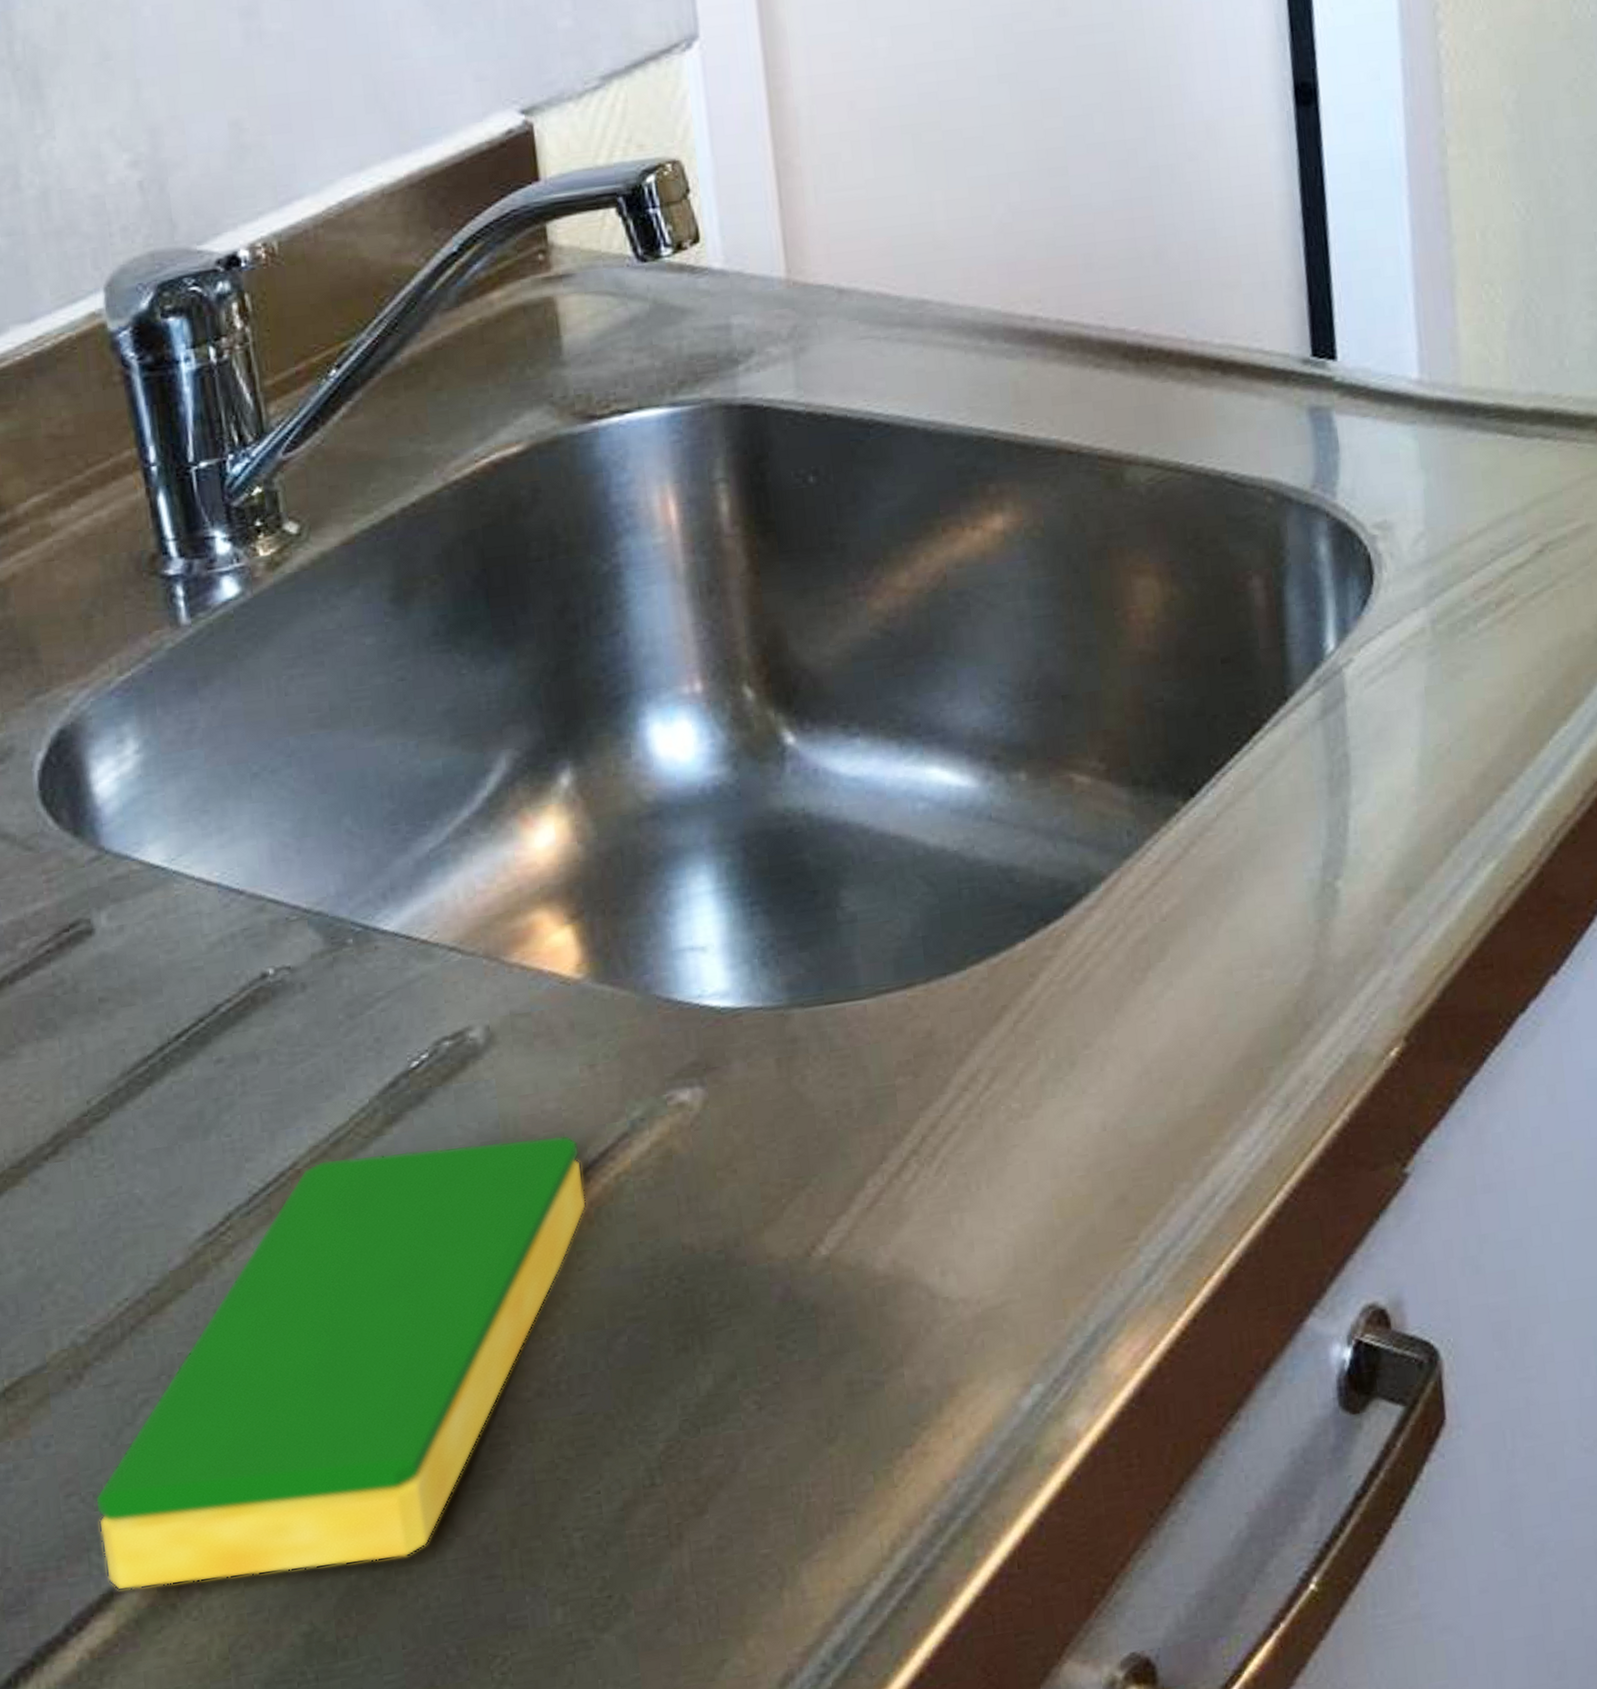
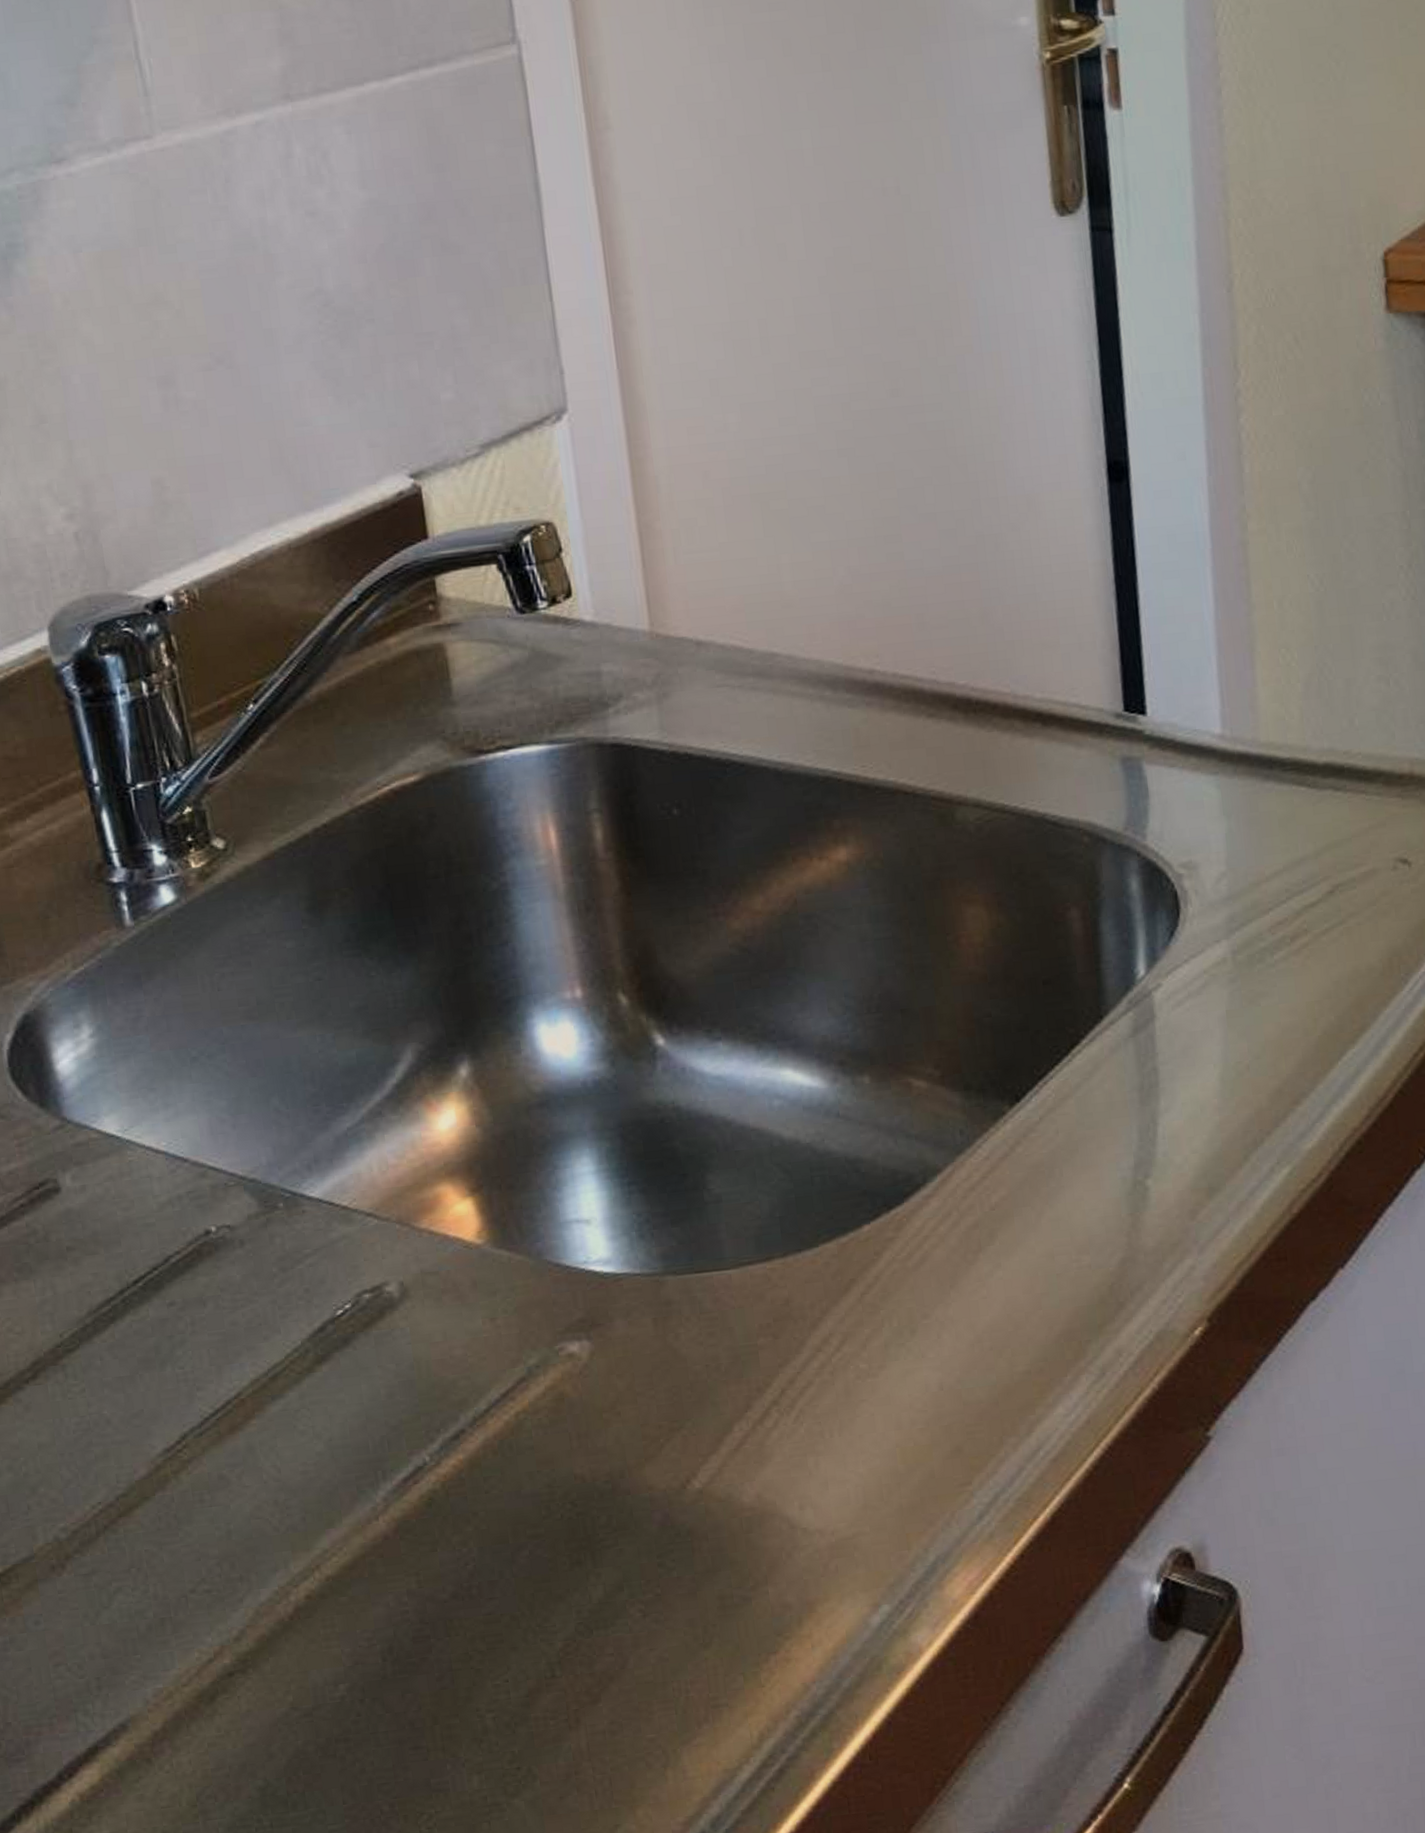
dish sponge: present [94,1135,586,1591] -> none [79,1377,491,1746]

